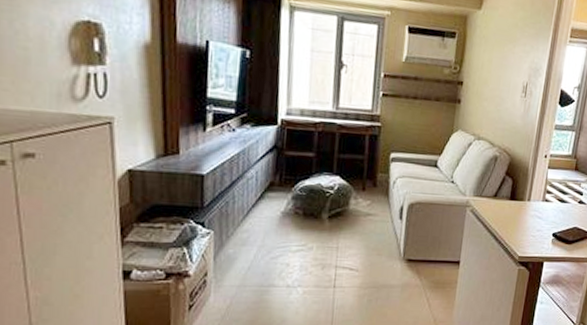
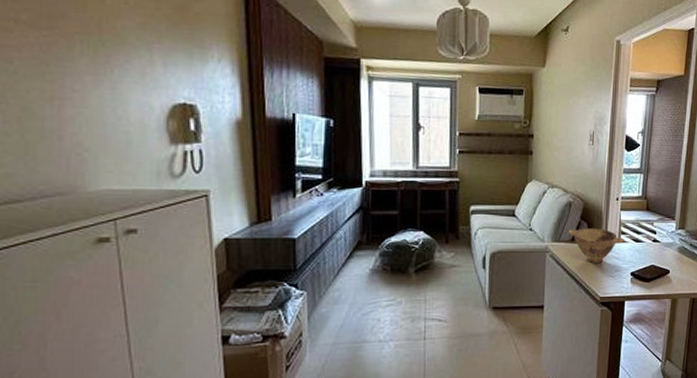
bowl: none [491,184,549,221] -> present [568,228,624,263]

